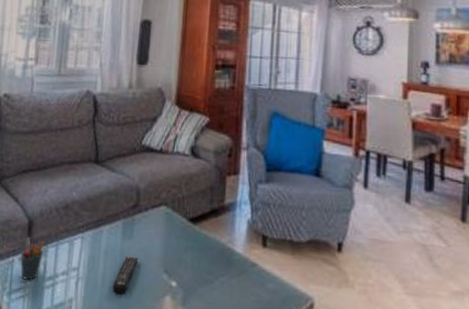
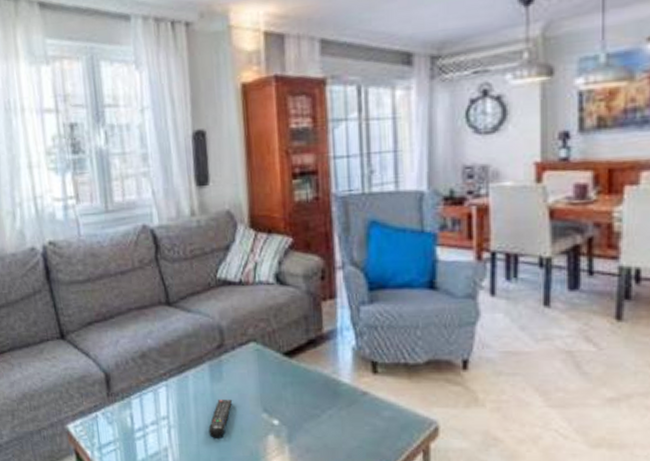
pen holder: present [20,236,44,280] -> none [103,390,127,434]

